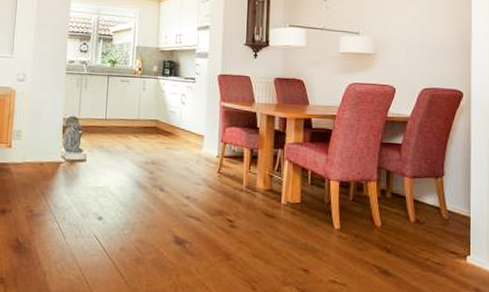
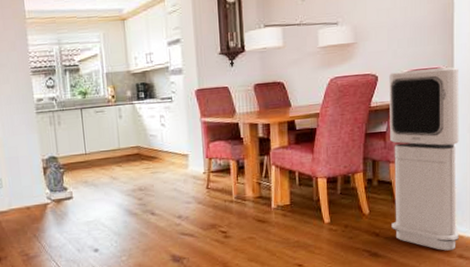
air purifier: none [404,87,477,282] -> present [389,67,459,251]

